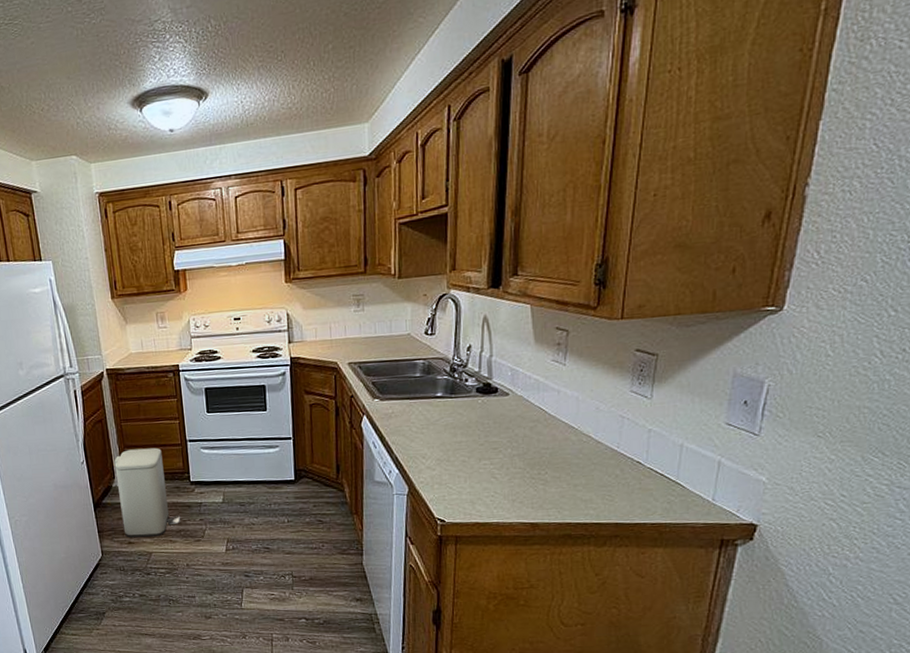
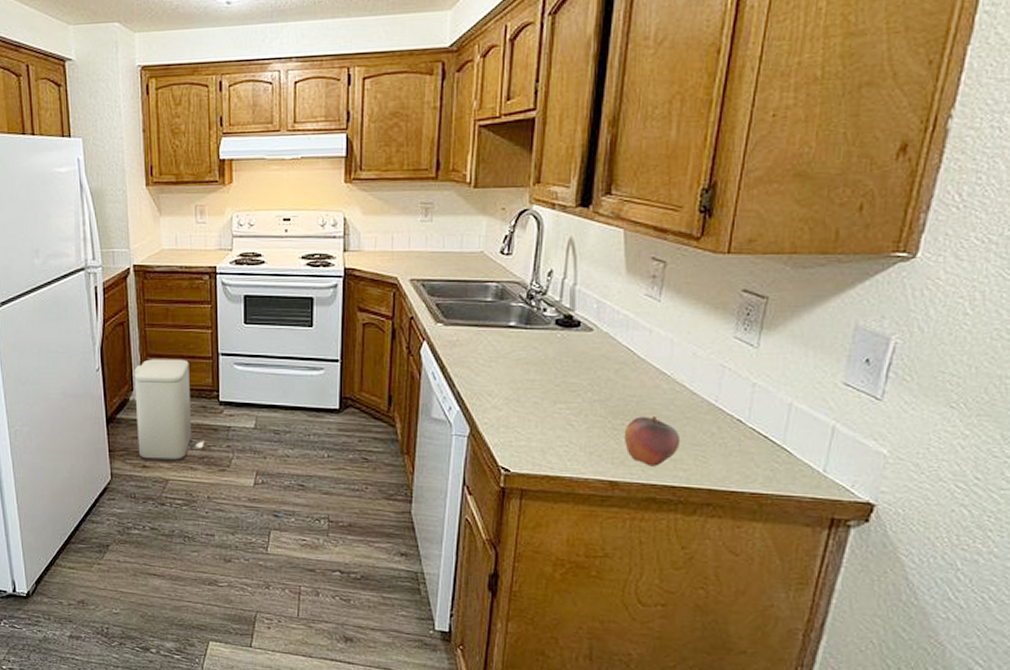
fruit: none [541,465,590,508] -> present [624,416,681,466]

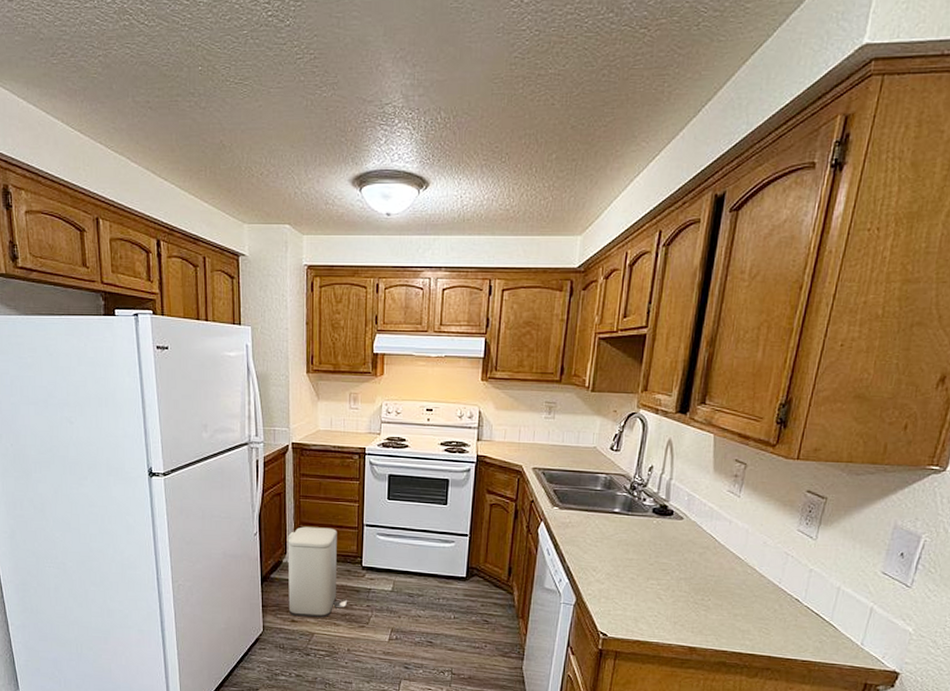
fruit: present [624,416,681,466] -> none [703,593,749,636]

